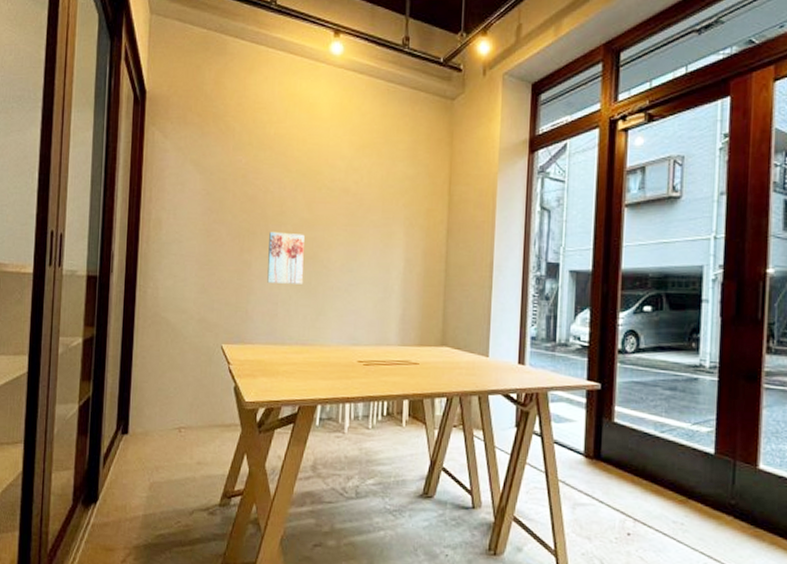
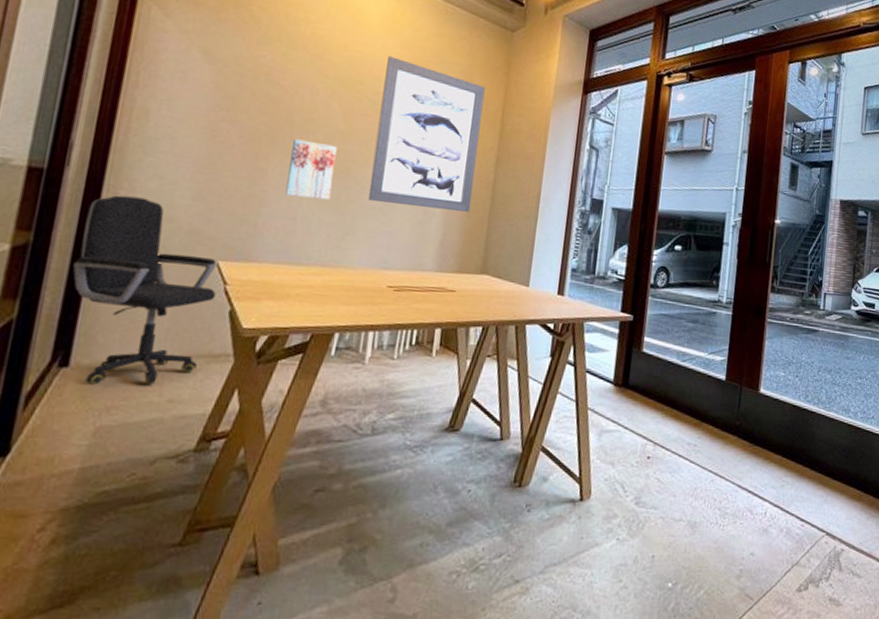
office chair: none [123,293,223,449] -> present [72,195,217,385]
wall art: none [334,143,431,287] -> present [367,56,485,213]

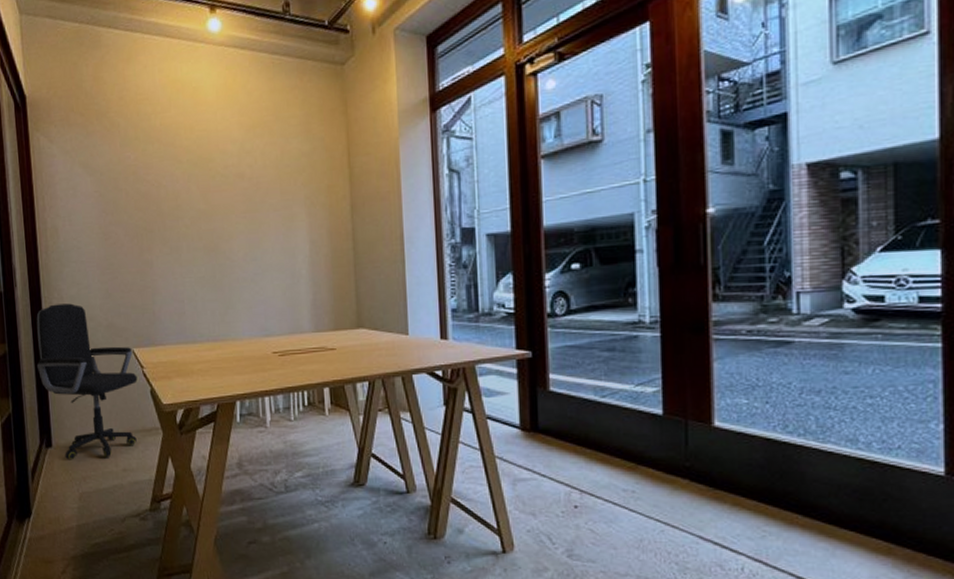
wall art: present [285,138,337,200] -> none [167,226,208,281]
wall art: present [367,56,485,213] -> none [229,126,335,272]

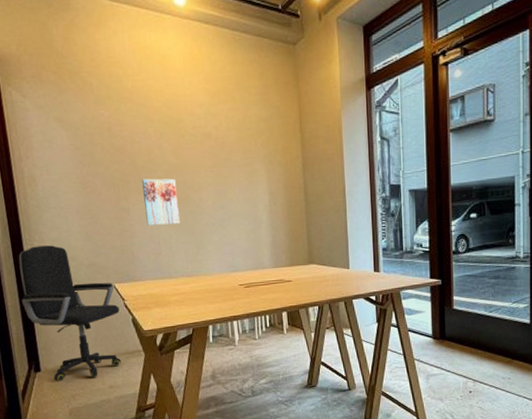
wall art: none [167,226,208,281] -> present [142,178,181,225]

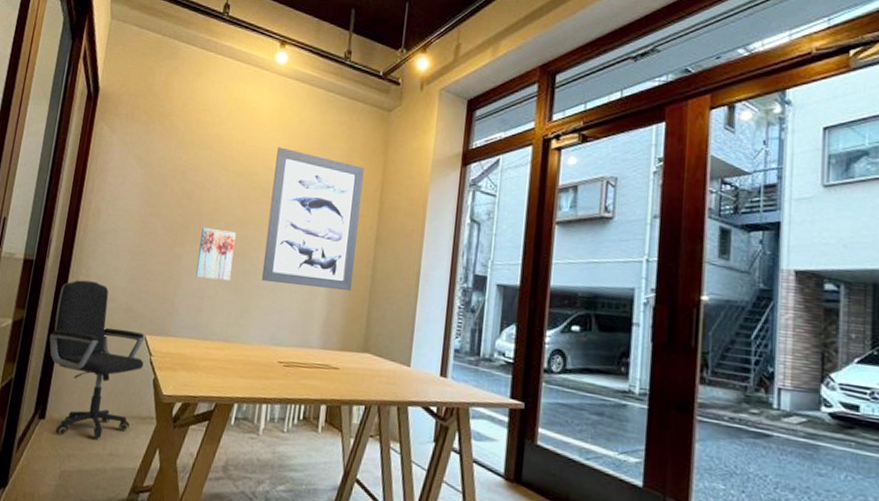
wall art: none [196,92,290,219] -> present [261,147,364,292]

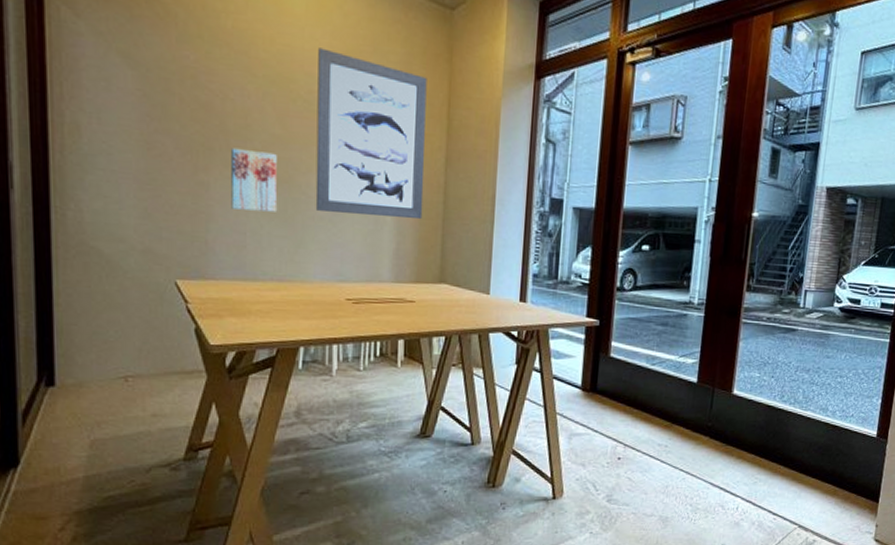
office chair: present [49,280,145,439] -> none [38,216,179,402]

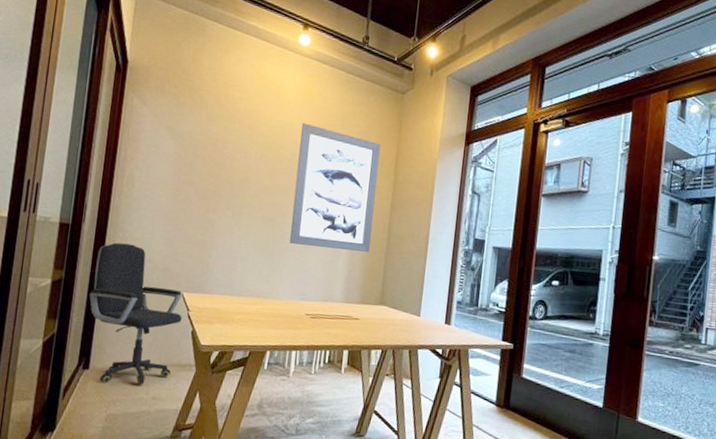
office chair: none [38,216,179,402] -> present [89,242,182,385]
wall art: present [231,147,278,212] -> none [228,195,265,244]

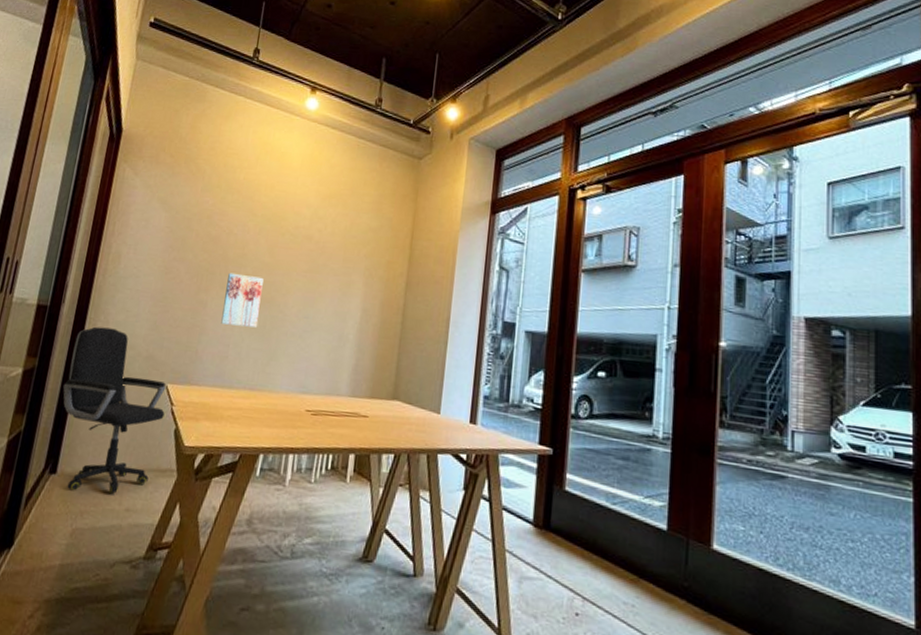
wall art: none [228,195,265,244] -> present [221,272,264,328]
wall art: present [289,123,381,253] -> none [289,192,395,339]

